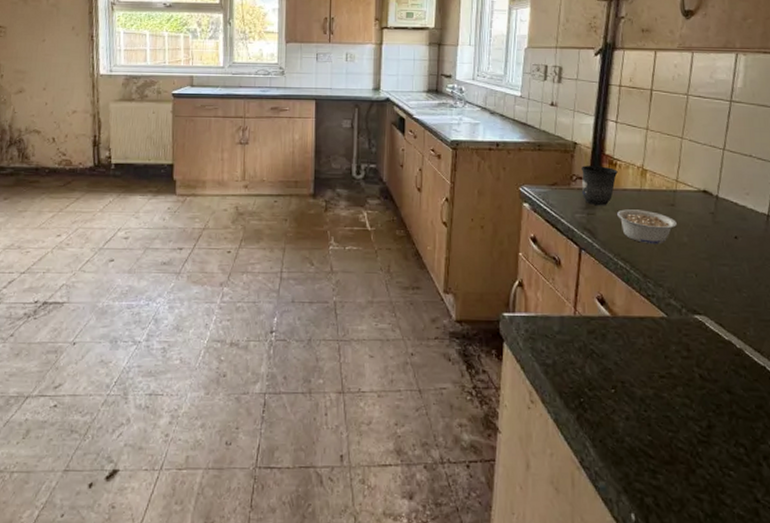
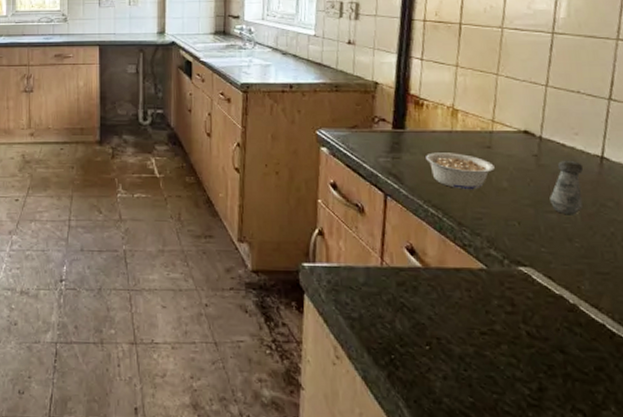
mug: present [581,165,618,206] -> none [384,106,425,149]
salt shaker: none [723,217,753,268] -> present [550,160,584,215]

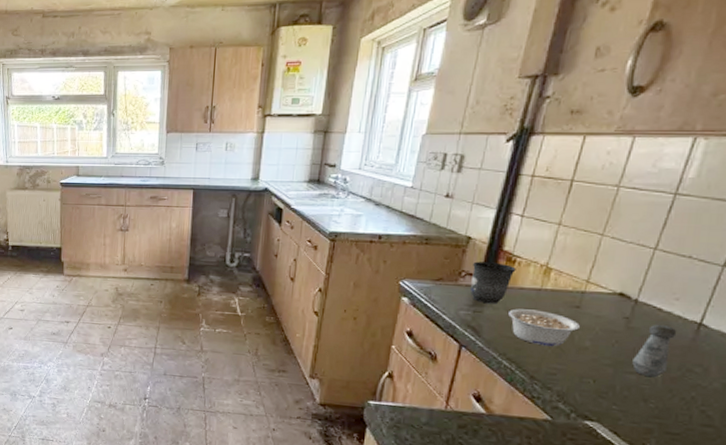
mug: none [384,106,425,149] -> present [469,261,516,304]

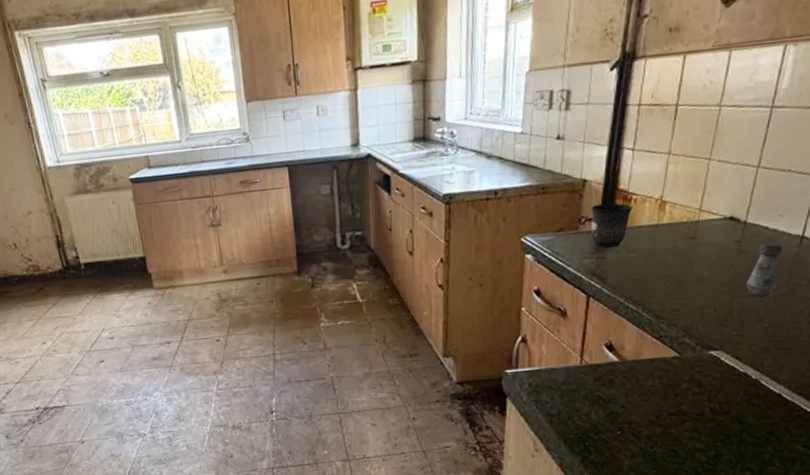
legume: present [508,309,580,347] -> none [630,246,697,283]

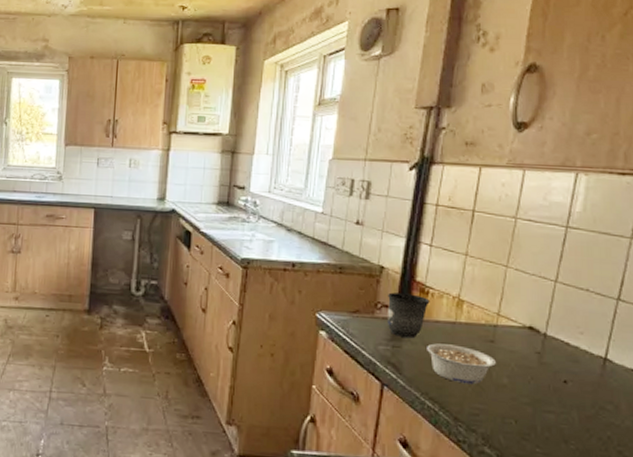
legume: none [630,246,697,283] -> present [427,343,496,385]
salt shaker: present [747,242,783,298] -> none [549,359,586,417]

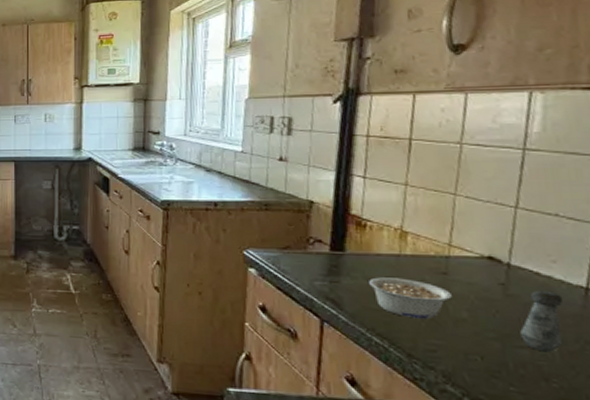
mug: present [386,292,430,339] -> none [320,227,369,273]
salt shaker: none [549,359,586,417] -> present [520,290,564,353]

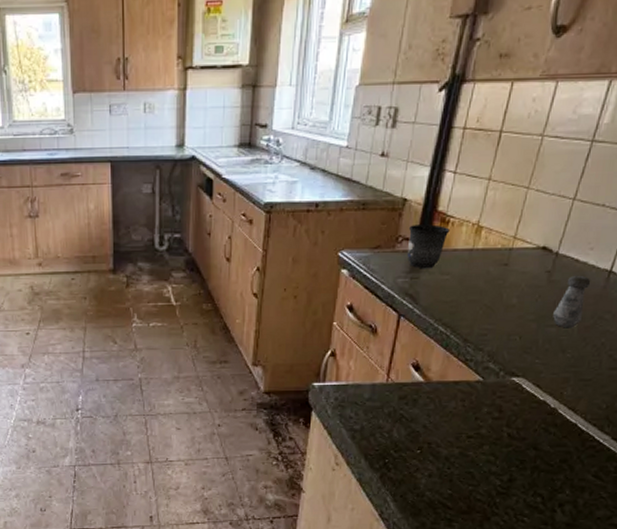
mug: none [320,227,369,273] -> present [406,224,450,269]
legume: present [369,277,452,319] -> none [443,271,508,308]

